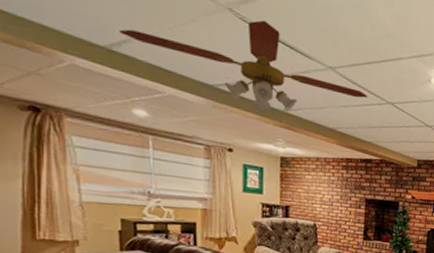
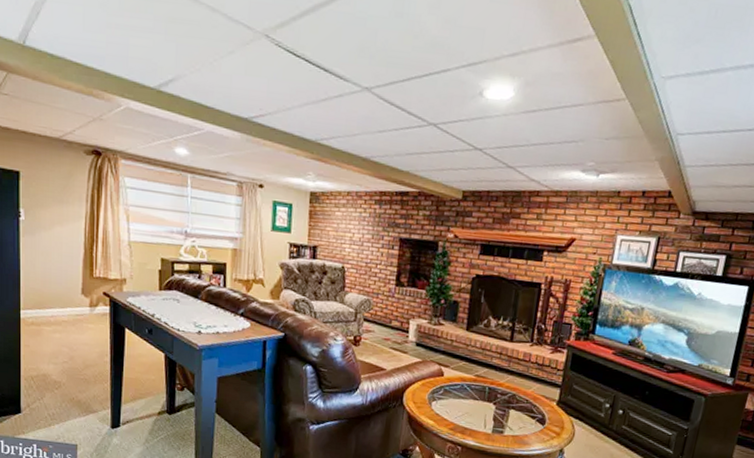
ceiling fan: present [120,20,368,112] -> none [167,43,407,143]

